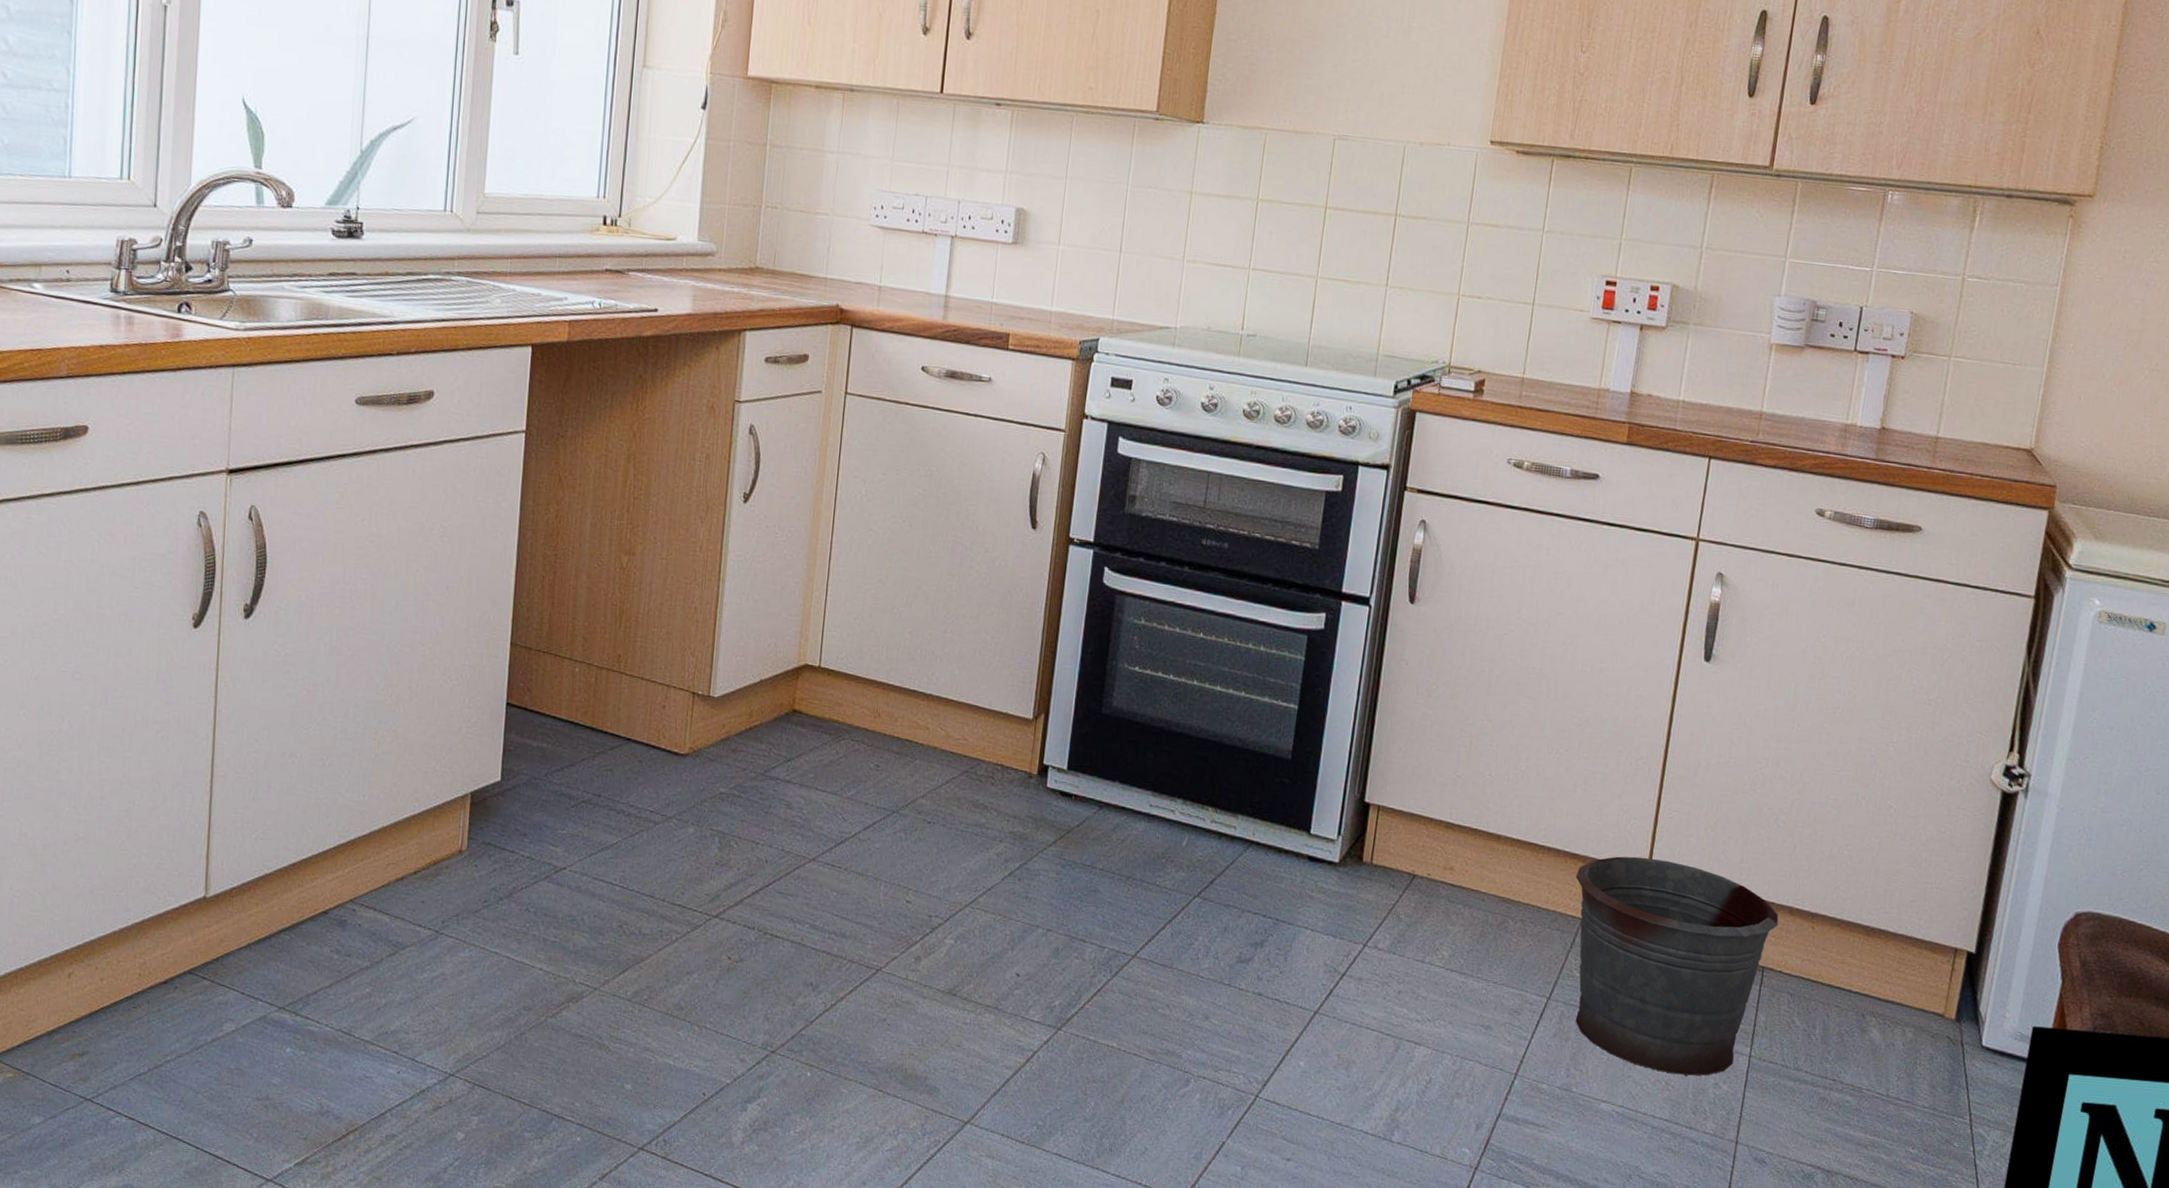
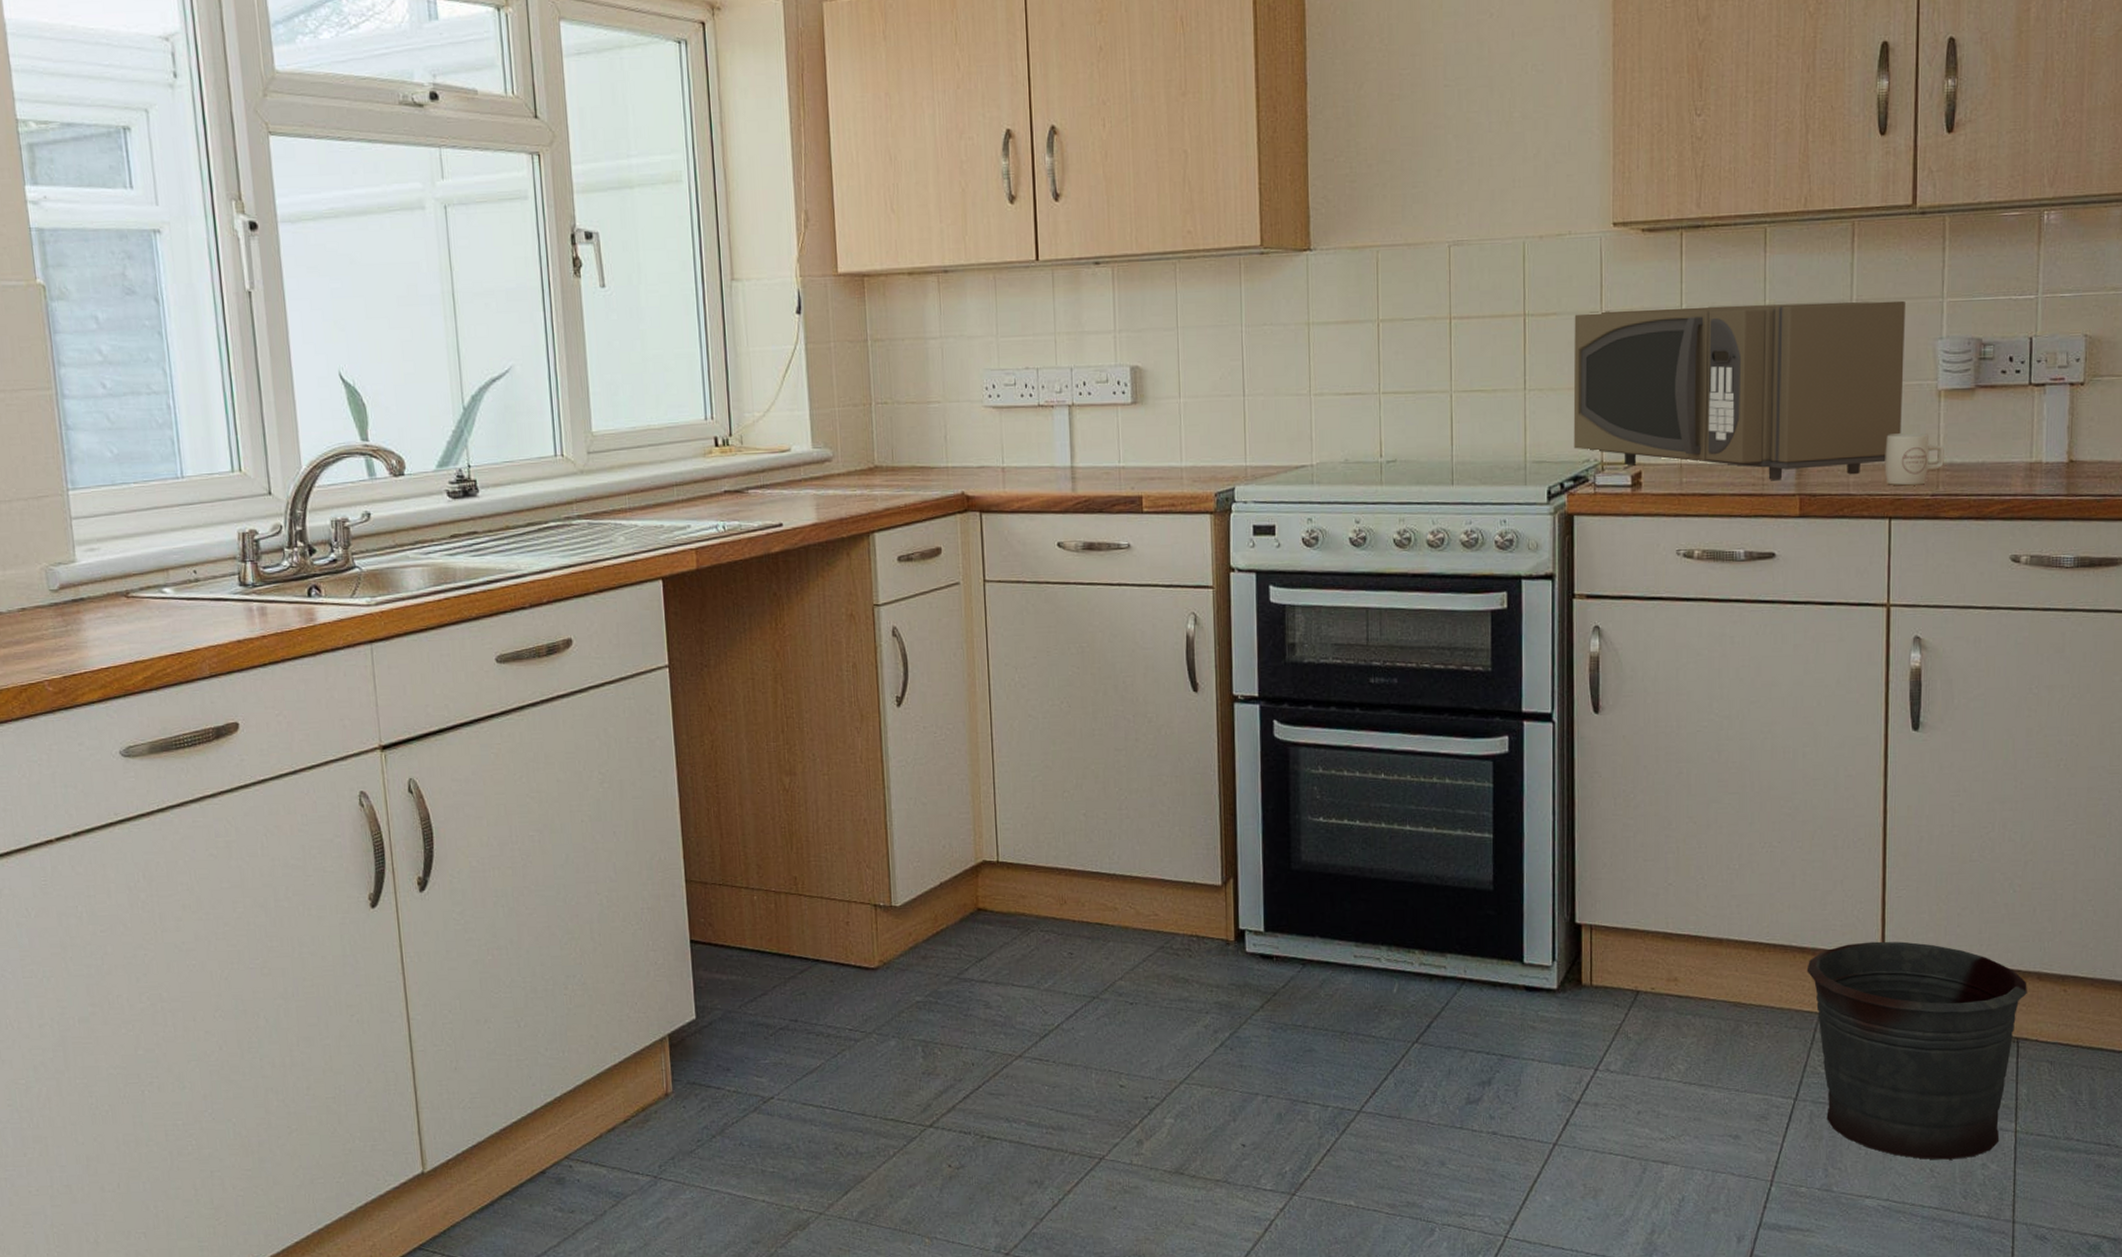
microwave: none [1425,221,1751,412] -> present [1573,300,1905,480]
mug: none [1710,378,1769,431] -> present [1884,432,1944,486]

